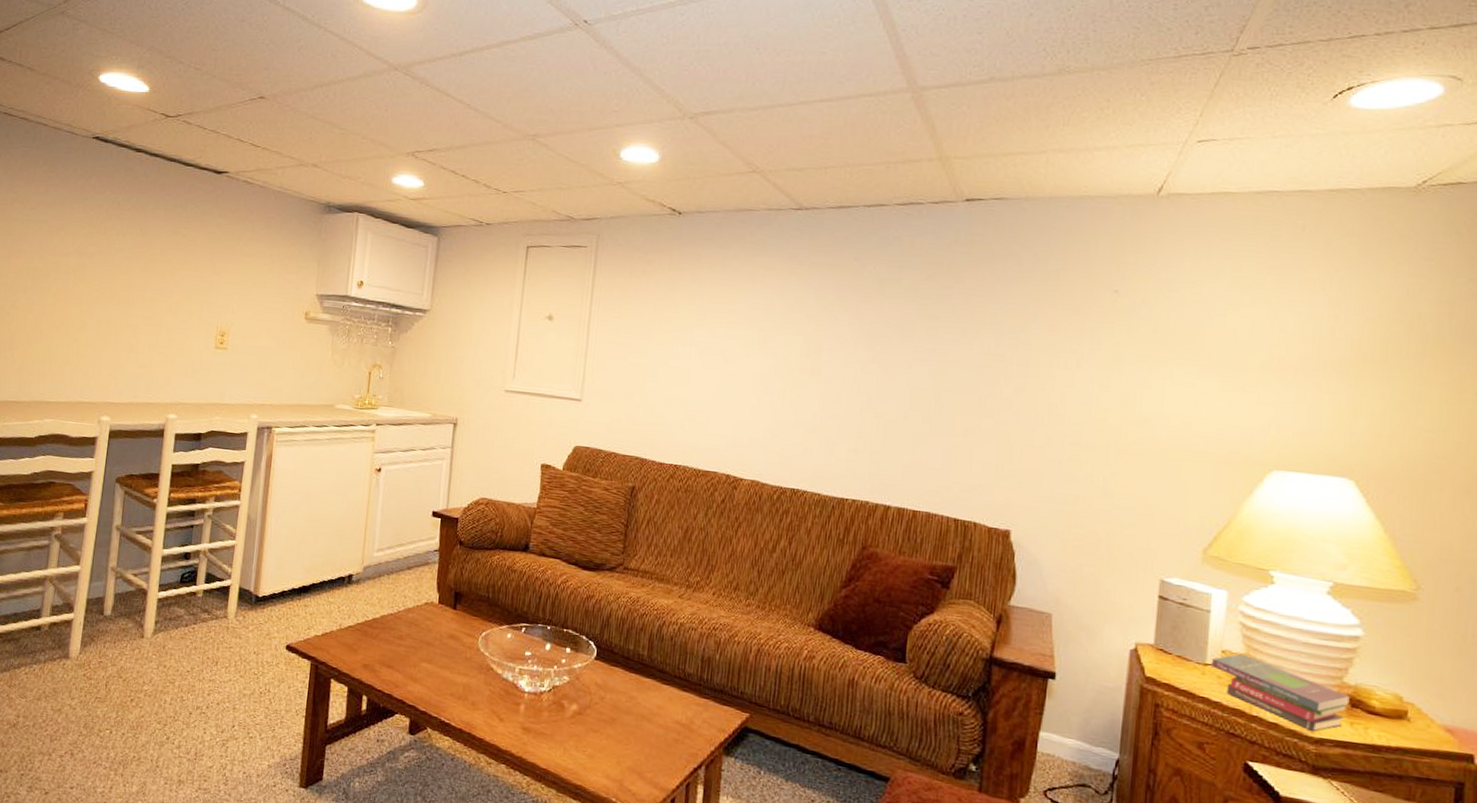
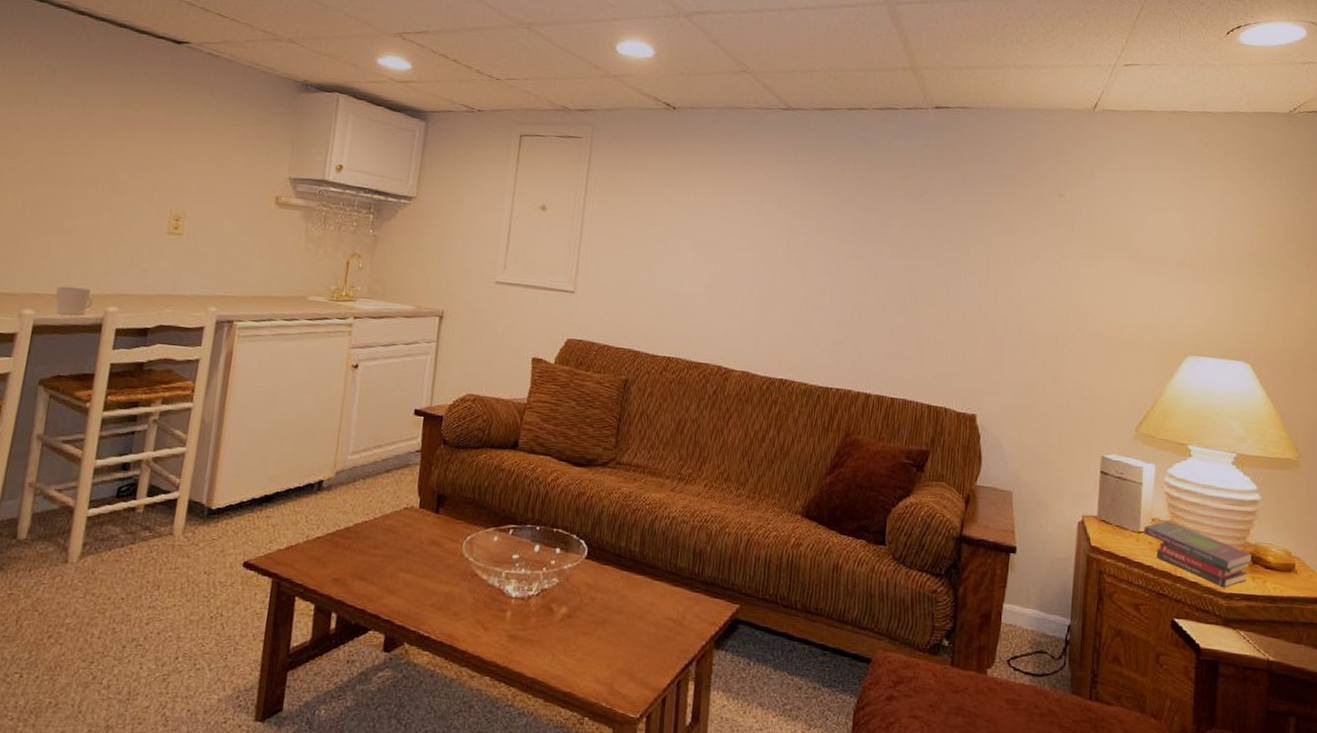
cup: none [126,396,156,423] -> present [56,286,93,316]

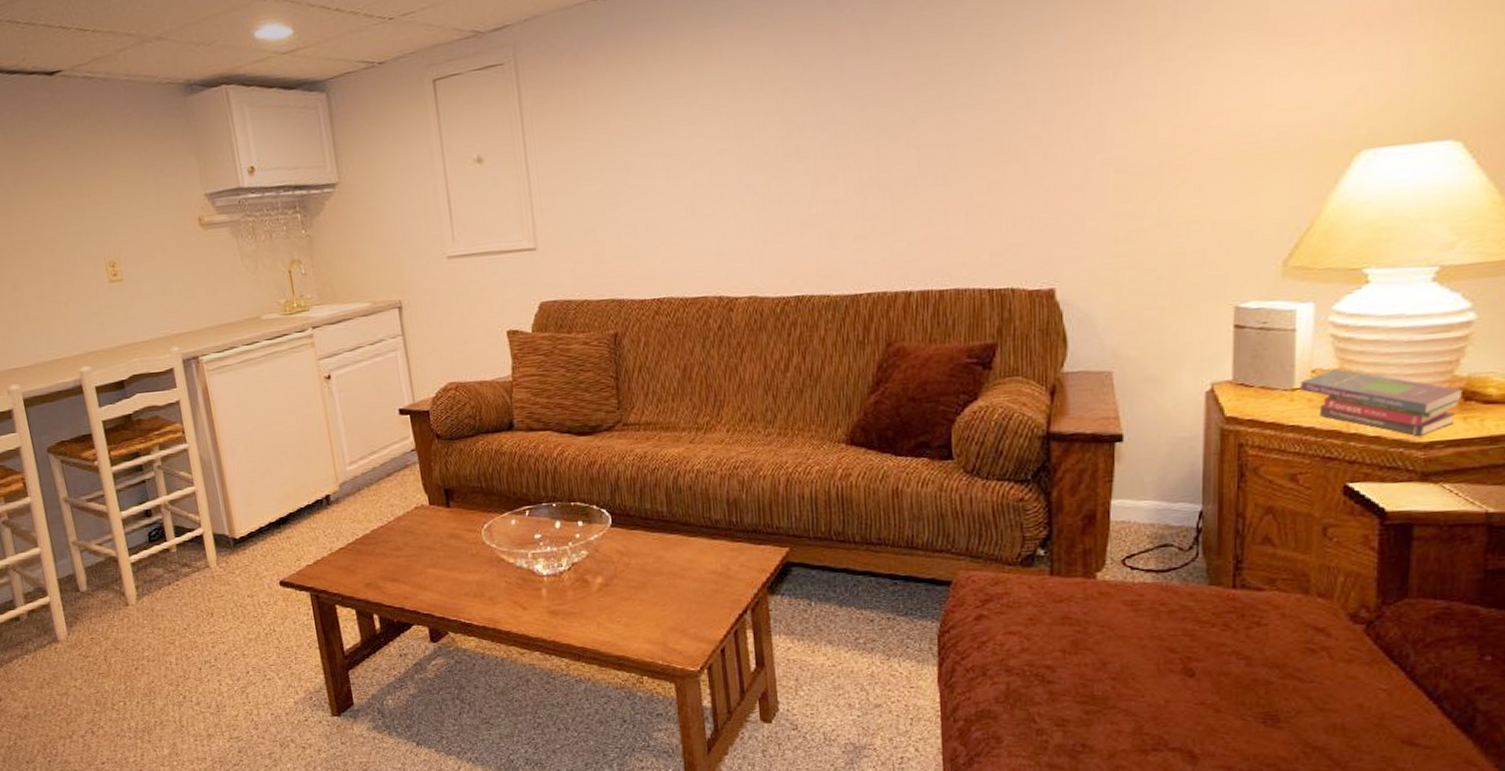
cup: present [56,286,93,316] -> none [30,353,67,384]

